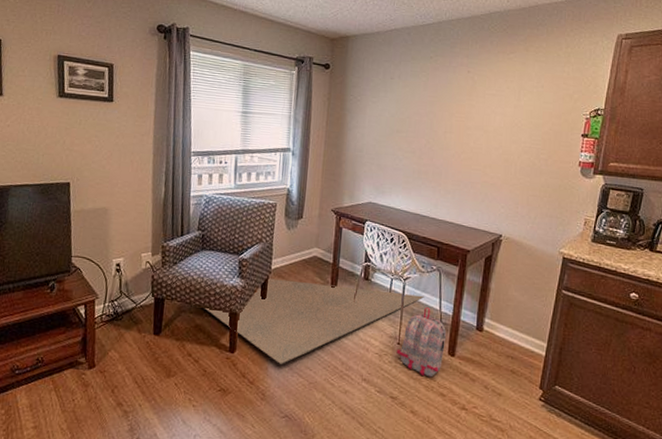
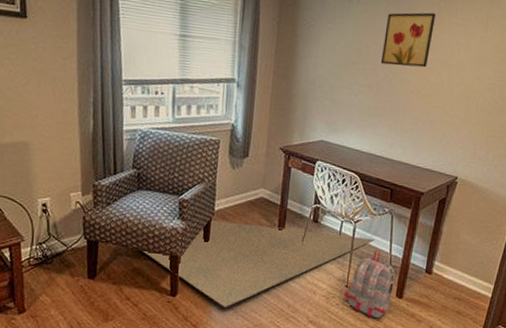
wall art: none [422,85,470,134] -> present [380,12,436,68]

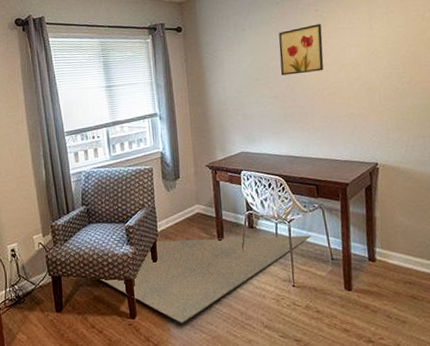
backpack: present [344,250,396,319] -> none [293,246,341,315]

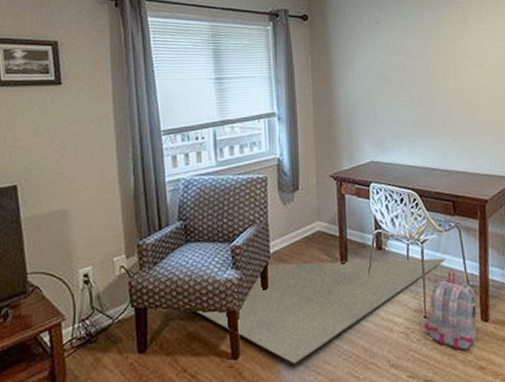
wall art: present [279,24,324,76] -> none [416,22,464,77]
backpack: none [293,246,341,315] -> present [424,270,477,350]

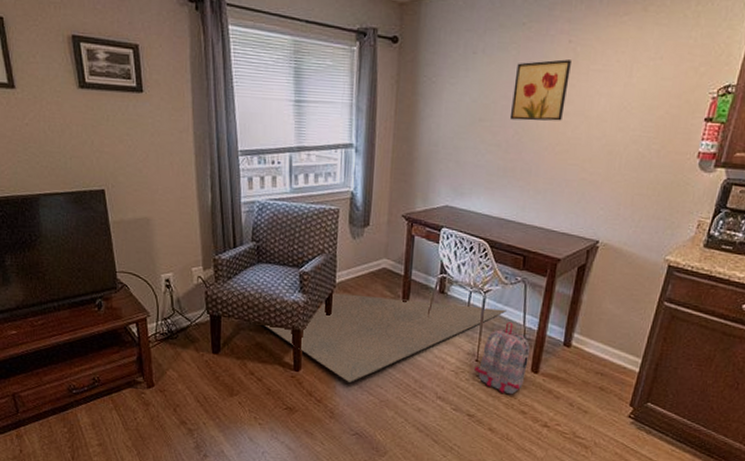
wall art: none [416,22,464,77] -> present [509,59,571,121]

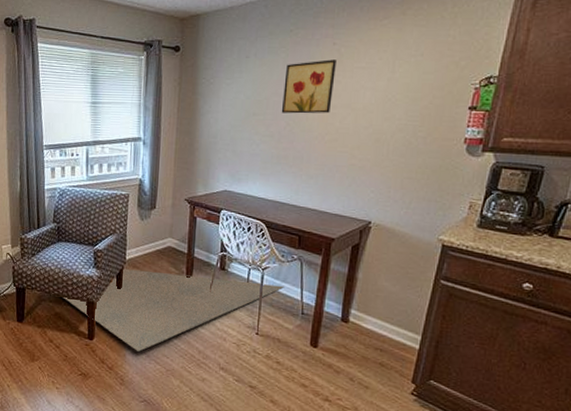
backpack: present [474,322,531,395] -> none [255,297,309,368]

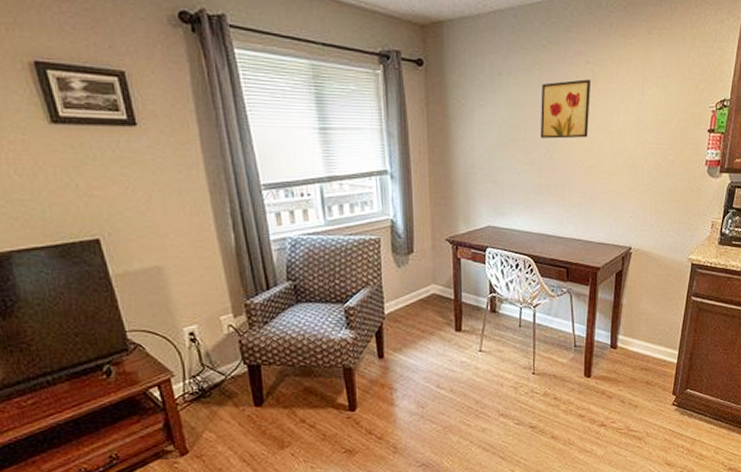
rug: present [63,269,284,352] -> none [311,321,556,414]

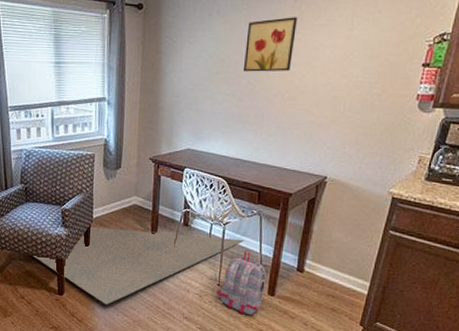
rug: none [311,321,556,414] -> present [32,227,244,305]
backpack: none [532,332,582,401] -> present [216,250,267,315]

